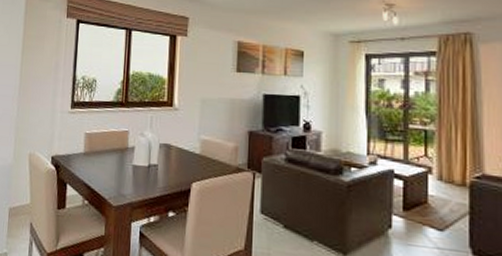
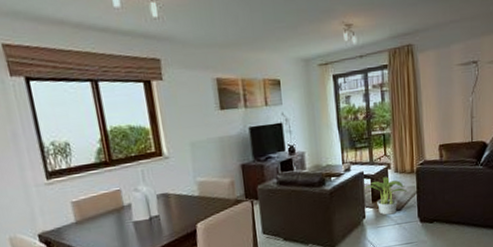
potted plant: none [394,182,456,234] -> present [365,176,408,215]

